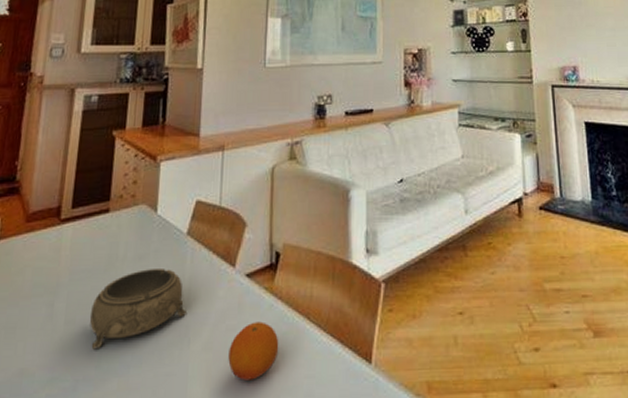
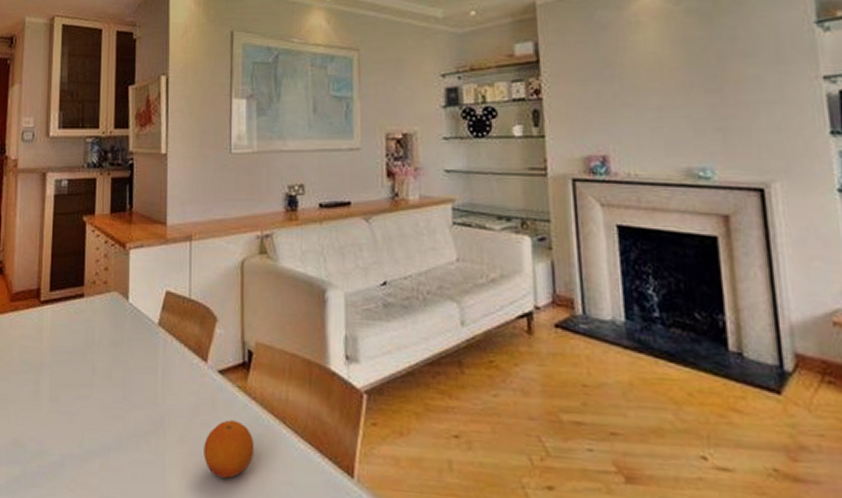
decorative bowl: present [89,269,186,350] -> none [71,356,161,429]

